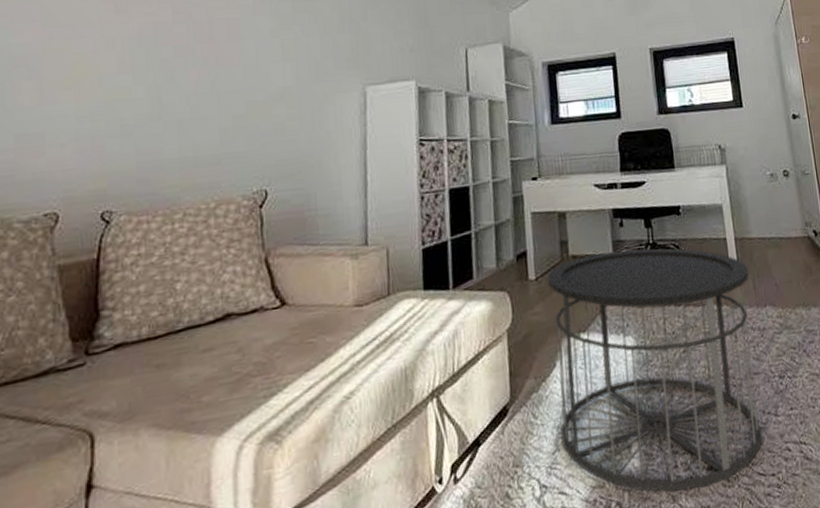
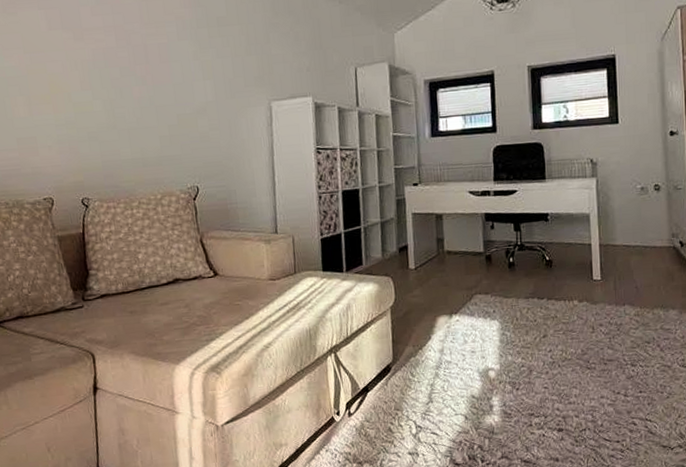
side table: present [548,248,763,492] -> none [426,249,611,444]

